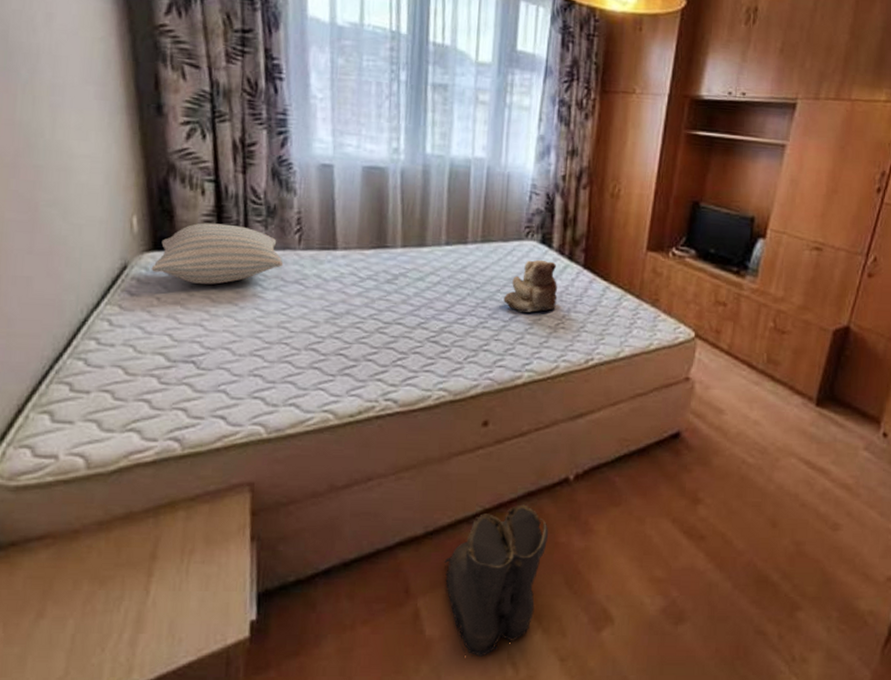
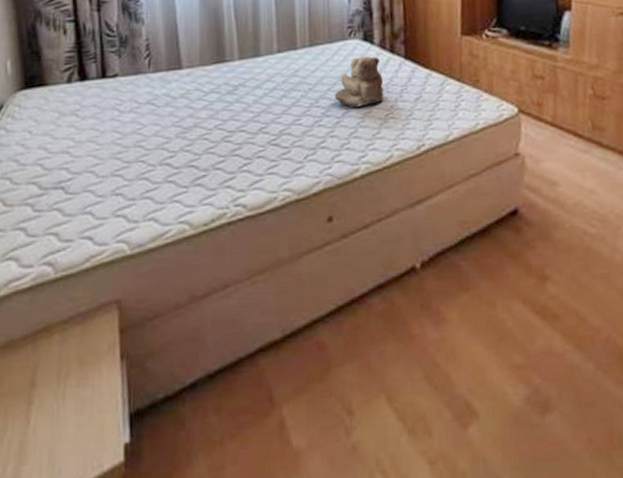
pillow: present [151,222,284,285] -> none [23,57,136,115]
boots: present [444,504,549,658] -> none [304,298,403,468]

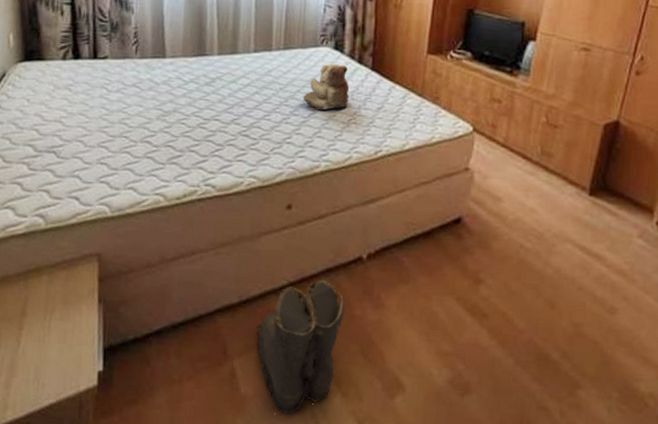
boots: none [304,298,403,468] -> present [255,279,346,415]

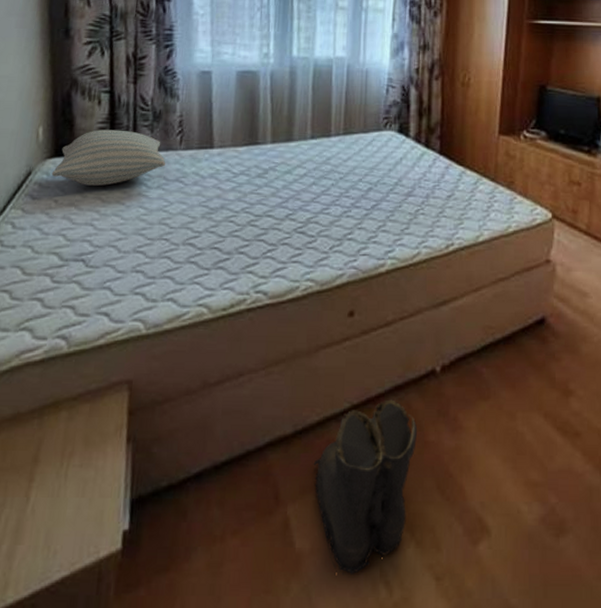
pillow: none [23,38,124,88] -> present [51,129,166,186]
teddy bear: present [303,63,349,110] -> none [365,148,415,201]

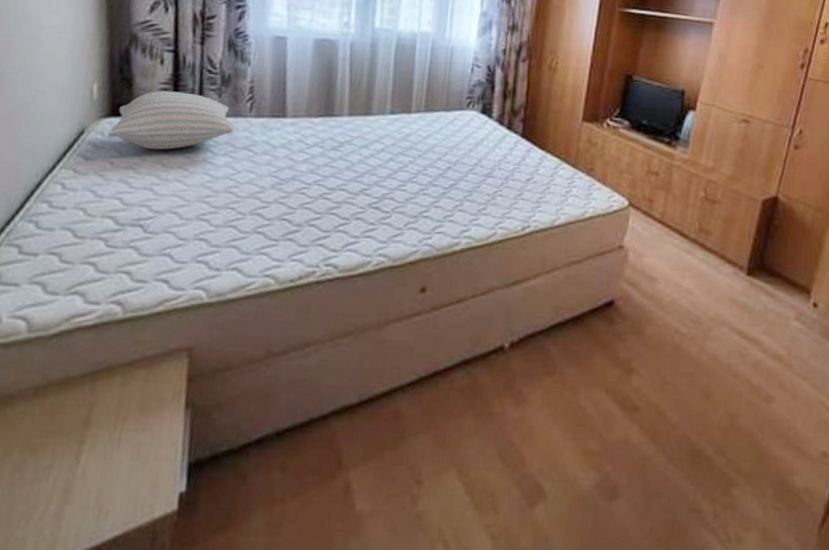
boots: present [313,399,418,576] -> none [377,372,483,535]

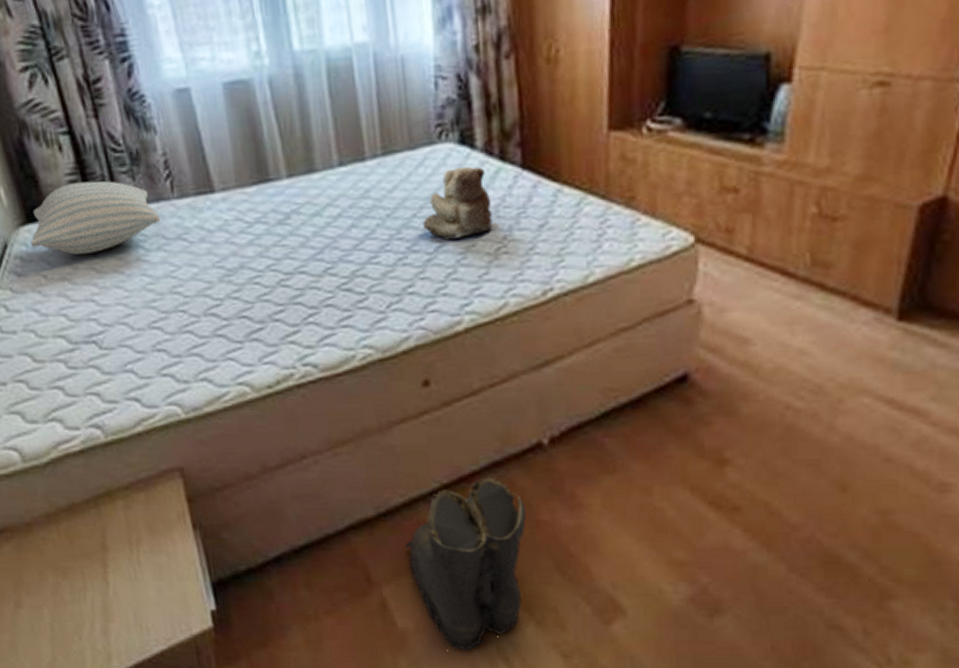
boots: none [377,372,483,535] -> present [404,477,527,652]
teddy bear: none [444,129,496,181] -> present [422,166,492,241]

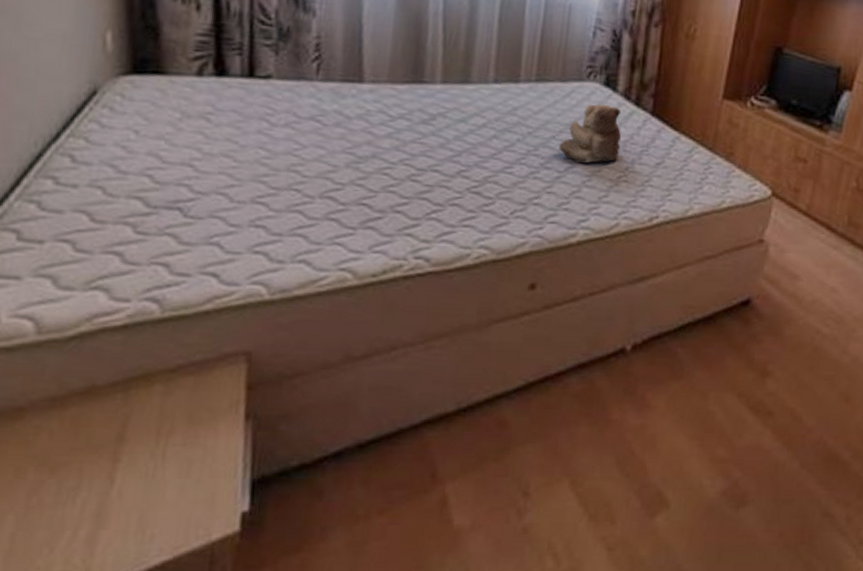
pillow: present [30,181,161,255] -> none [128,43,297,118]
boots: present [404,477,527,652] -> none [478,377,601,549]

